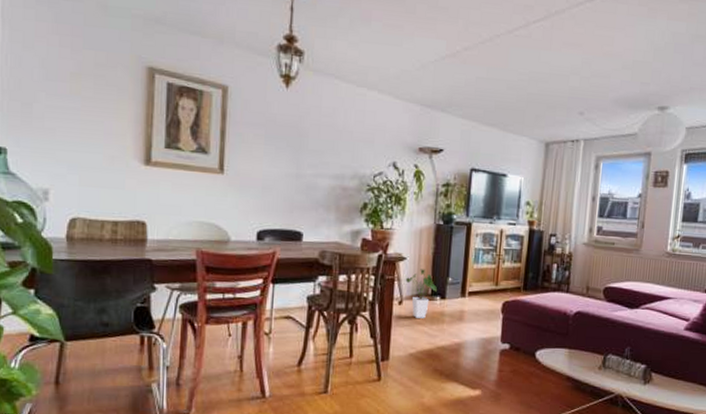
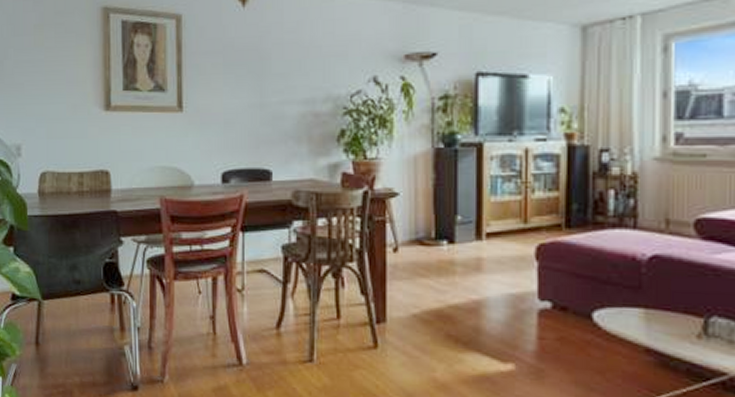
house plant: present [406,269,437,319] -> none [401,206,442,269]

